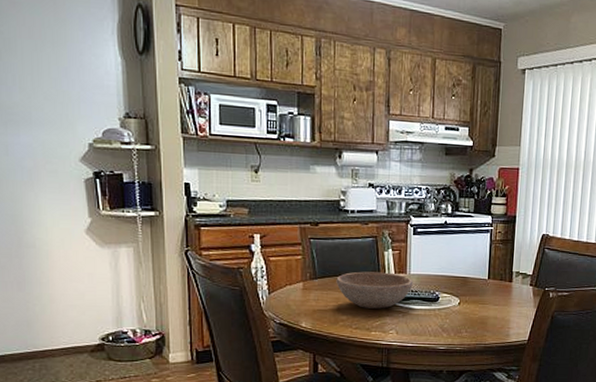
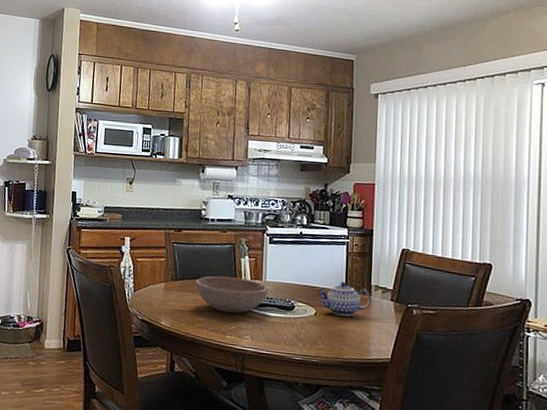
teapot: none [461,270,513,304] -> present [317,282,372,317]

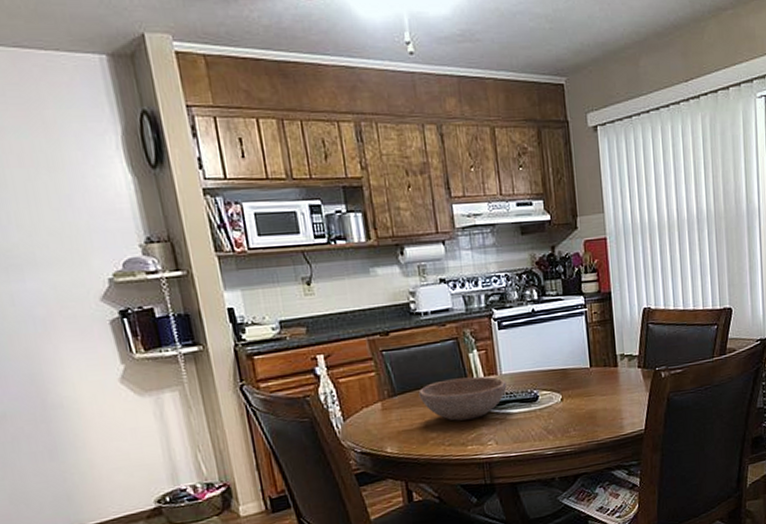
teapot: present [317,282,372,317] -> none [559,357,619,396]

